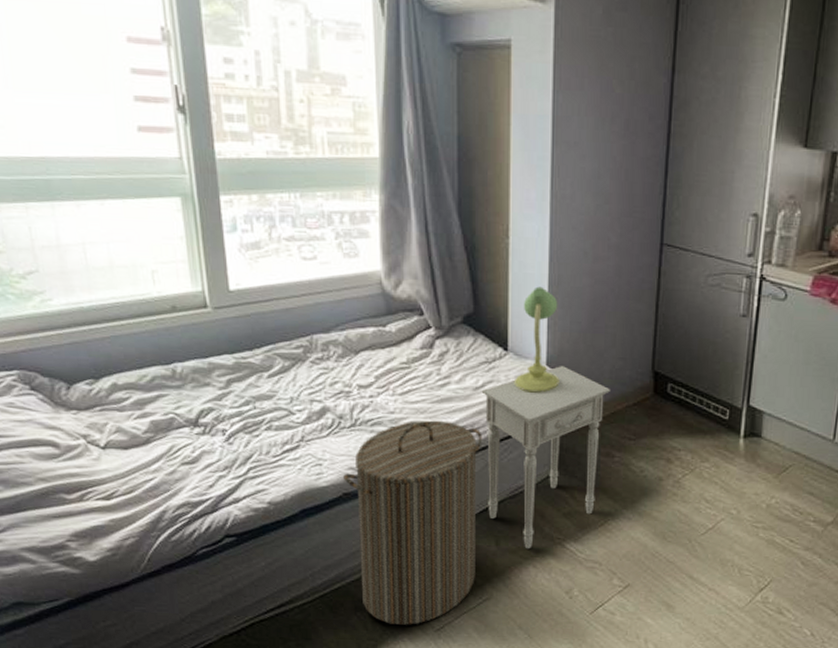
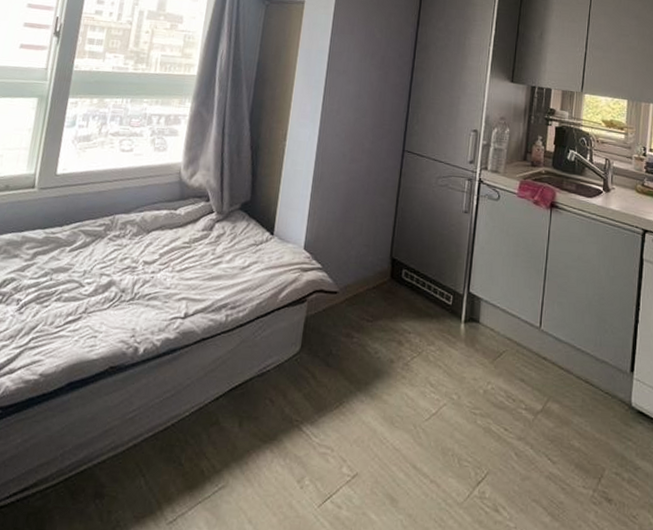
laundry hamper: present [343,420,483,625] -> none [103,296,242,516]
nightstand: present [481,366,610,549] -> none [237,250,355,432]
table lamp: present [515,286,560,393] -> none [275,181,319,274]

